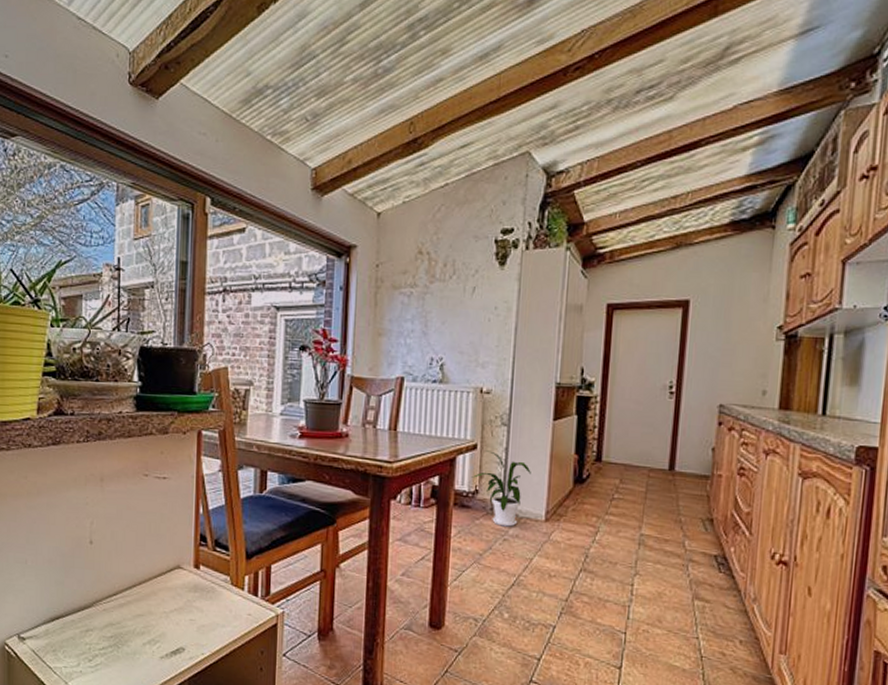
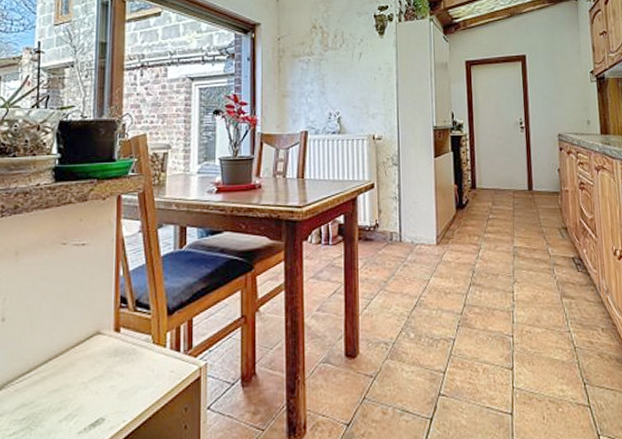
house plant: present [472,450,531,527] -> none [372,188,421,254]

